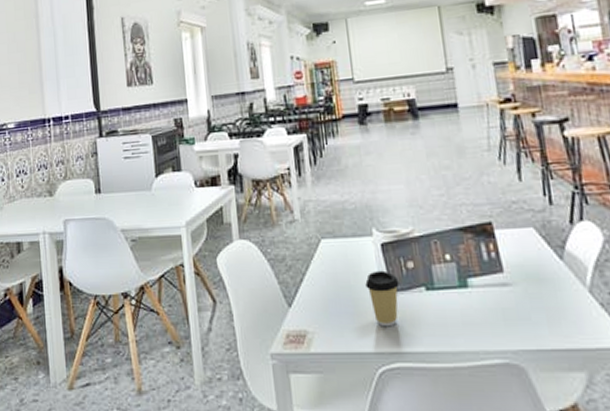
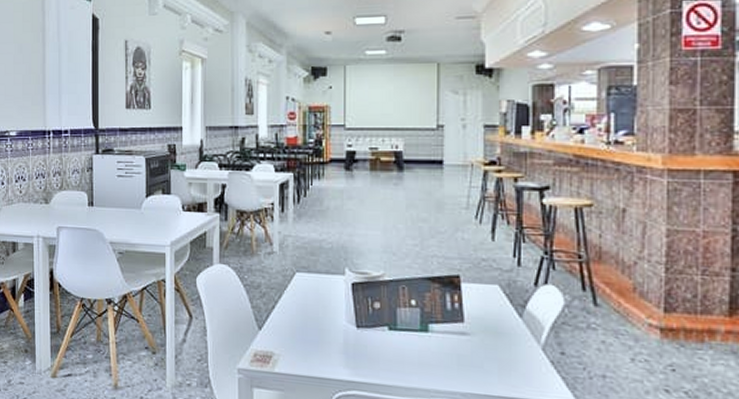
coffee cup: present [365,270,400,327] -> none [333,307,364,359]

